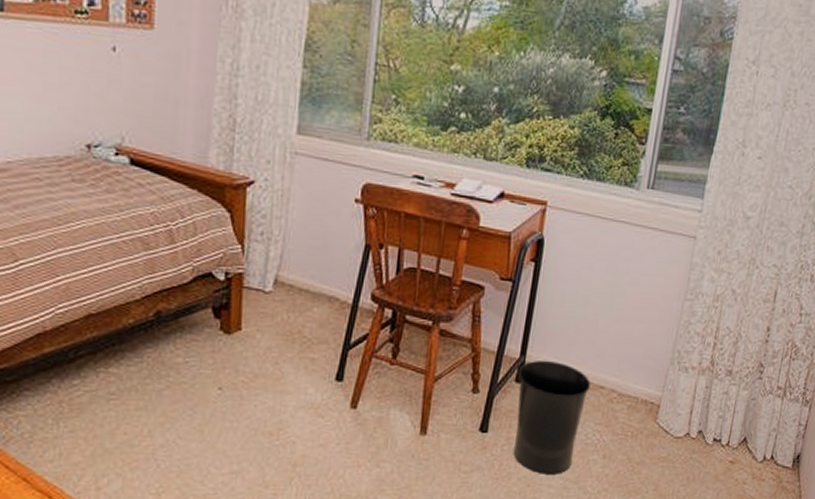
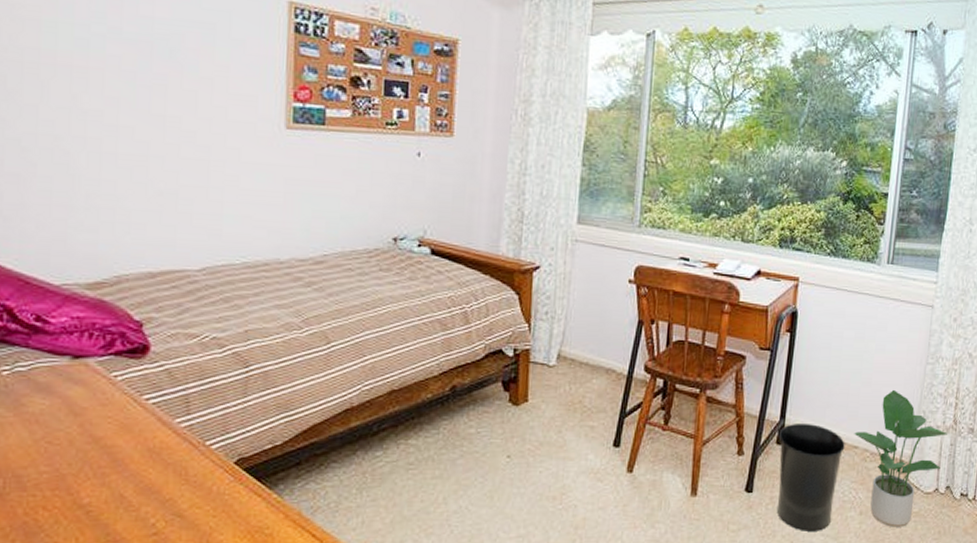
potted plant: none [601,326,703,472] -> present [854,389,947,527]

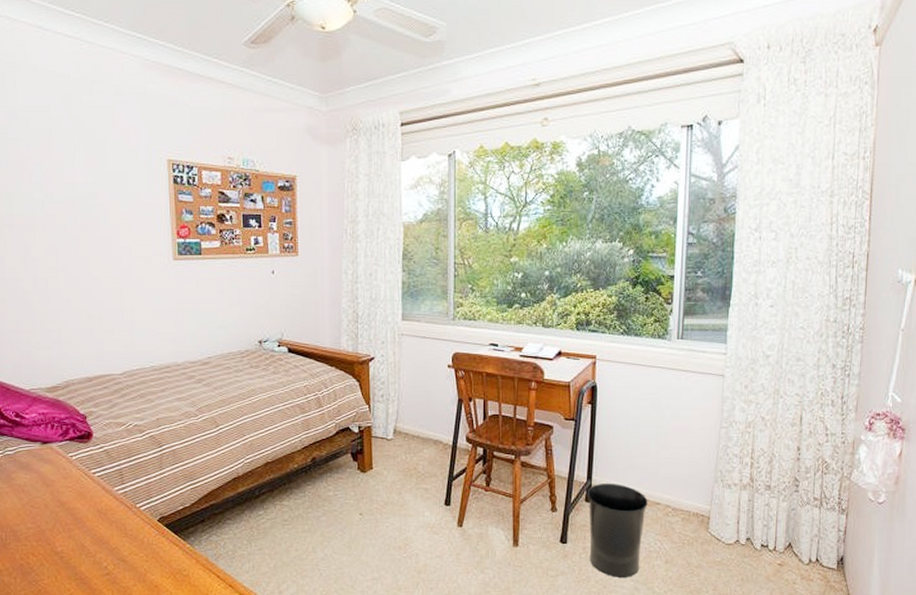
potted plant: present [854,389,947,527] -> none [656,451,745,574]

